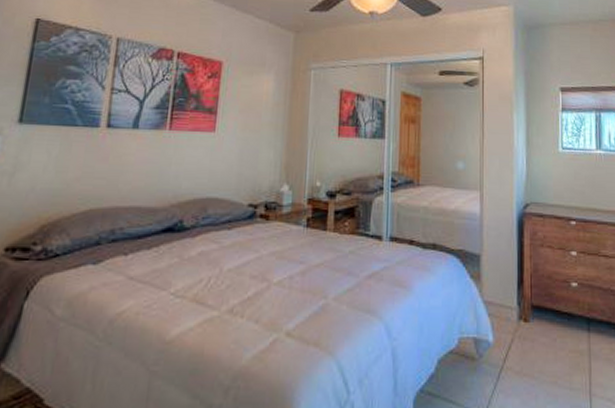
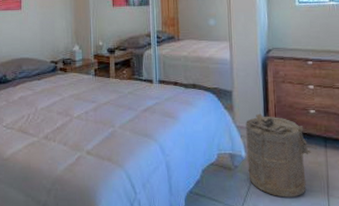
laundry hamper: none [494,285,580,398] -> present [245,113,319,198]

